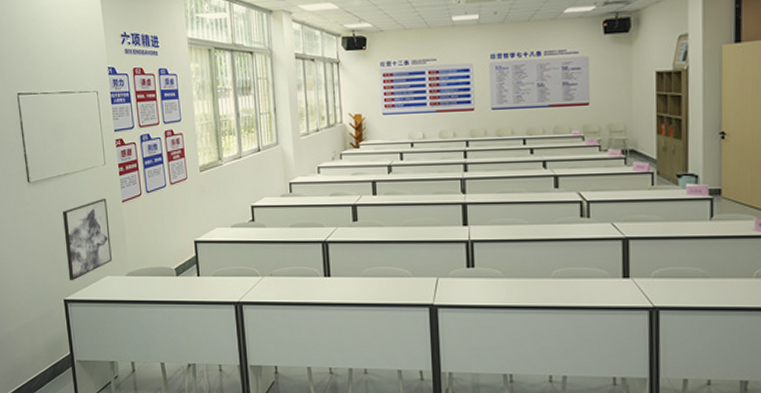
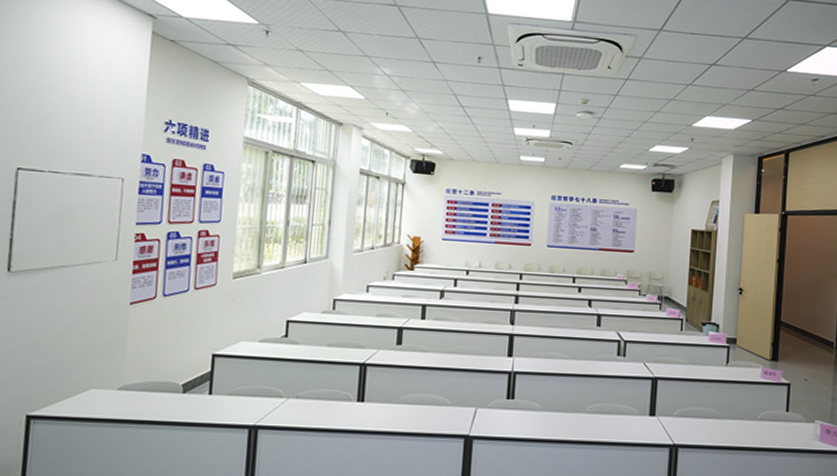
wall art: present [63,199,112,281] -> none [39,298,110,393]

